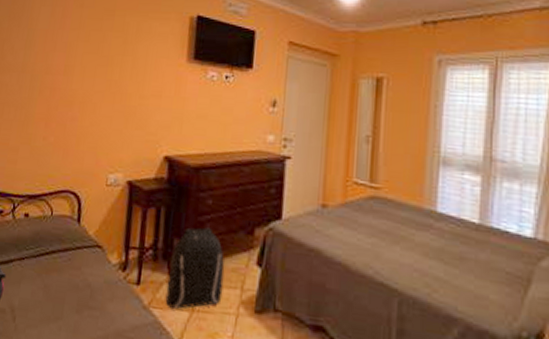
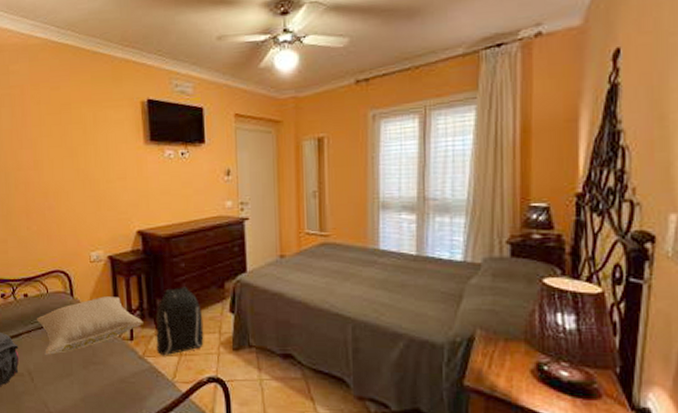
pillow: none [33,227,155,291] -> present [37,296,143,355]

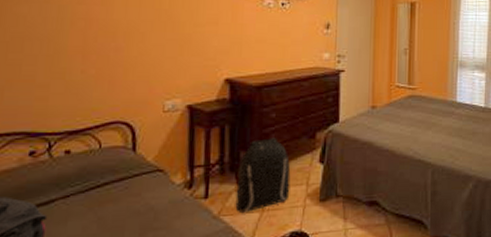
pillow: present [37,296,143,355] -> none [80,150,222,224]

